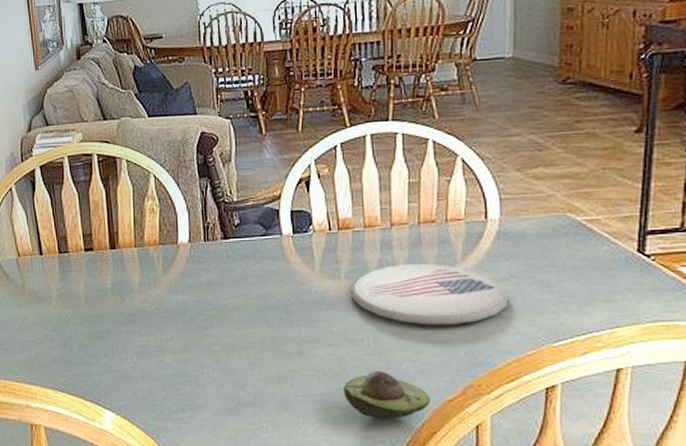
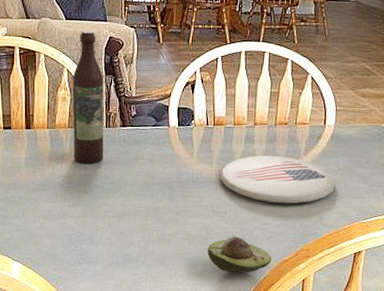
wine bottle: none [160,127,204,286] -> present [72,30,104,164]

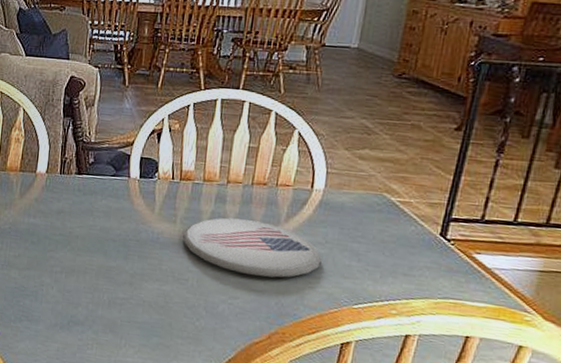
wine bottle: present [72,30,104,164] -> none [23,68,62,212]
fruit: present [208,236,272,274] -> none [164,307,239,353]

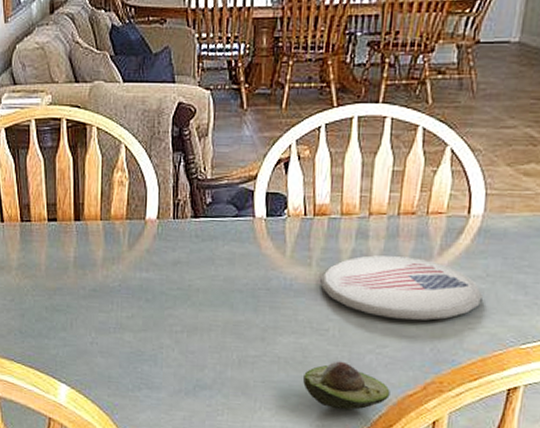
fruit: none [164,307,239,353] -> present [303,361,390,411]

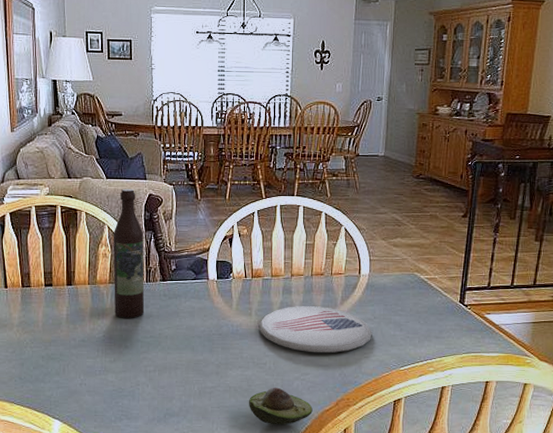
wine bottle: none [131,95,171,265] -> present [113,188,145,318]

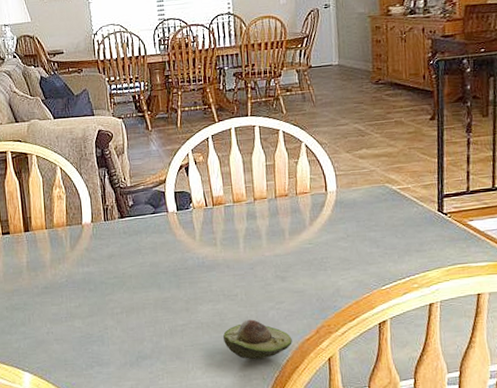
wine bottle: present [113,188,145,318] -> none [65,126,106,260]
plate: present [258,306,372,354] -> none [225,229,347,280]

